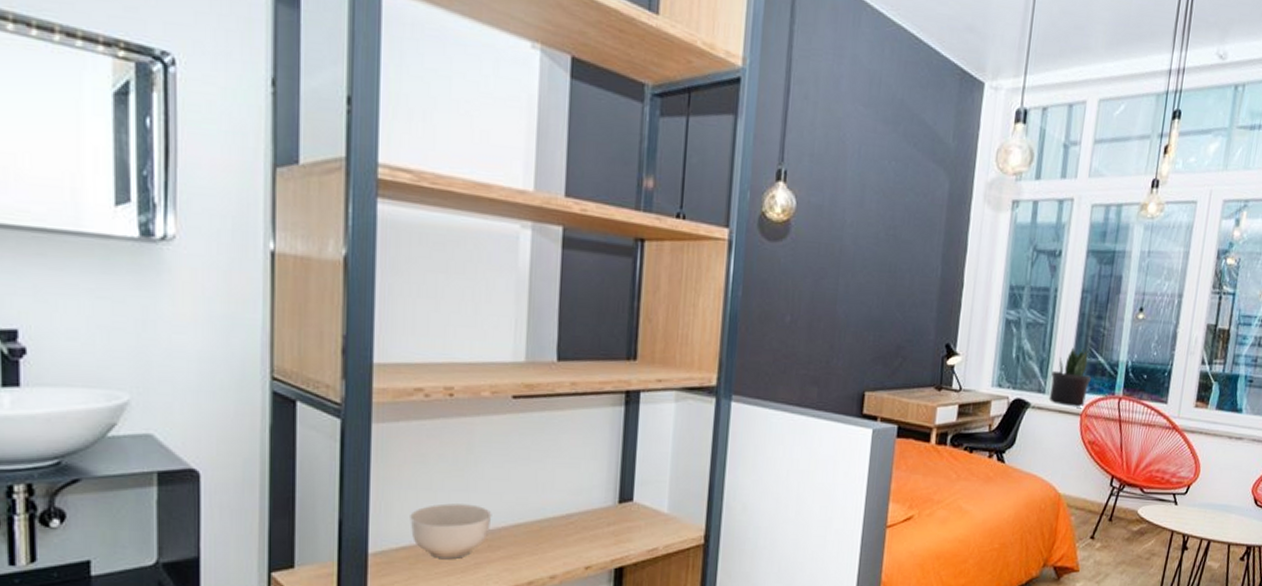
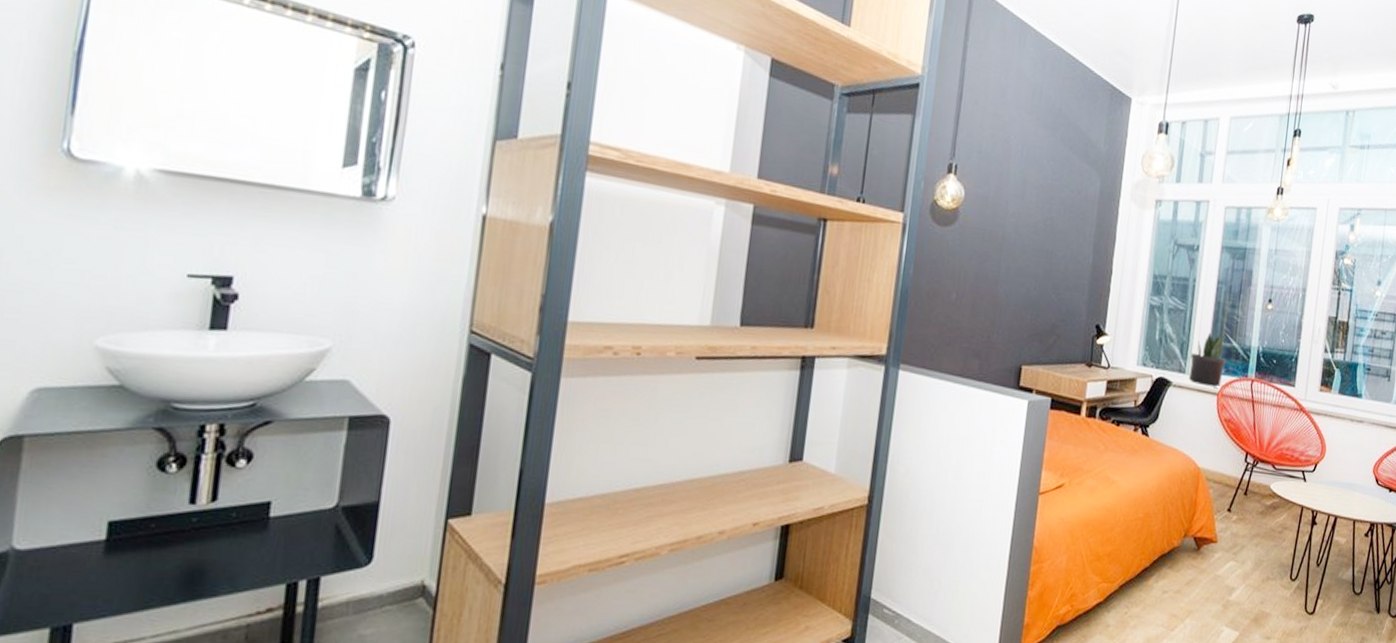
bowl: present [410,503,492,559] -> none [588,457,668,511]

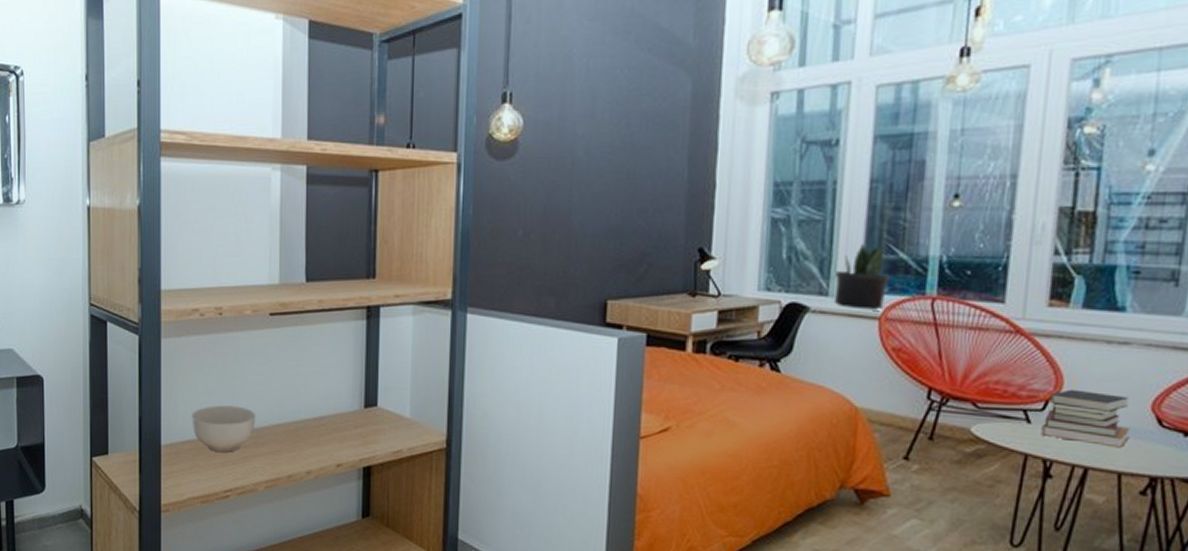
bowl: none [588,457,668,511] -> present [191,405,256,452]
books: none [1311,455,1362,501] -> present [1041,389,1131,448]

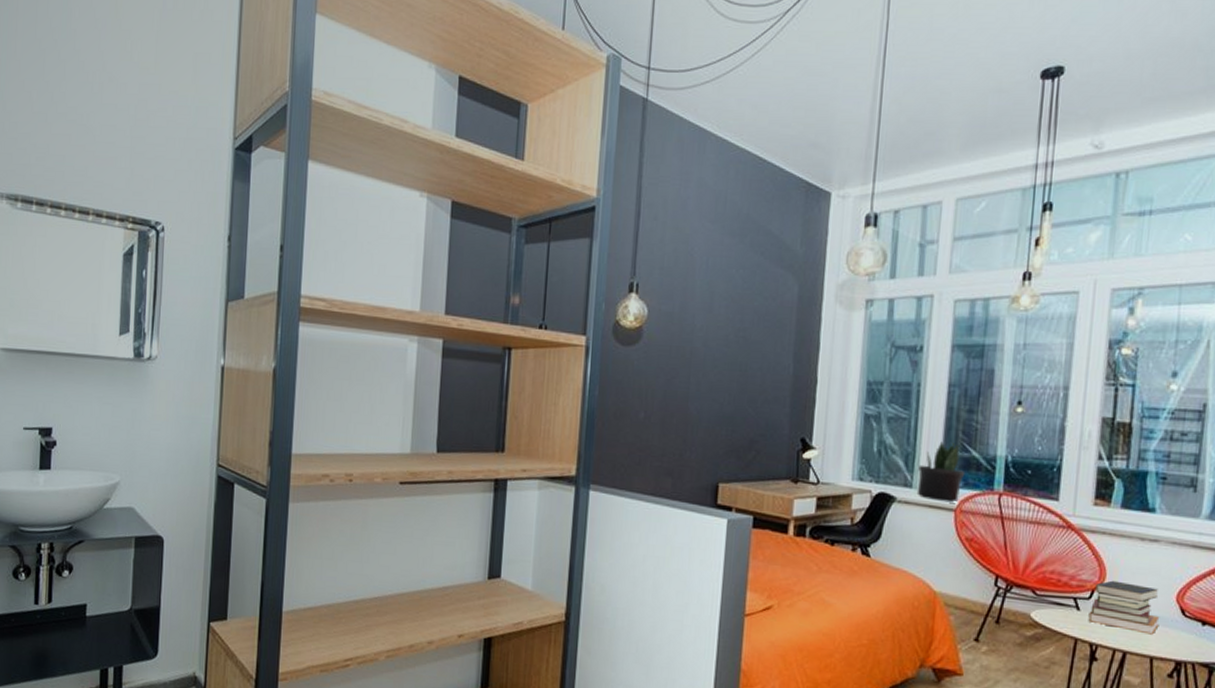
bowl: present [191,405,256,452] -> none [315,572,381,620]

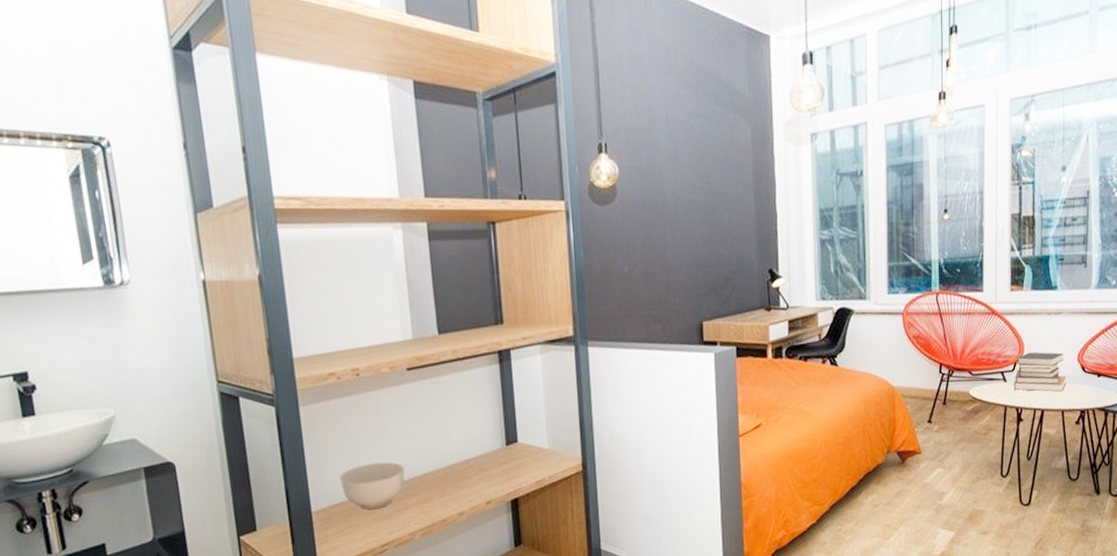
bowl: none [315,572,381,620] -> present [339,462,405,510]
planter: present [916,441,966,503] -> none [870,254,908,308]

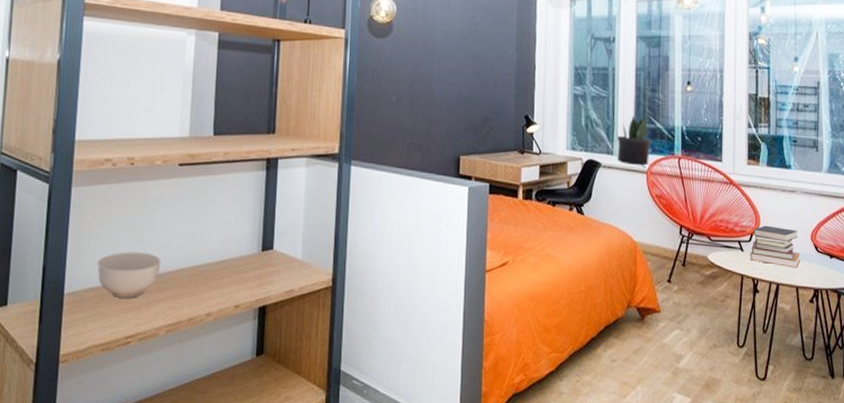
planter: none [870,254,908,308] -> present [617,116,653,166]

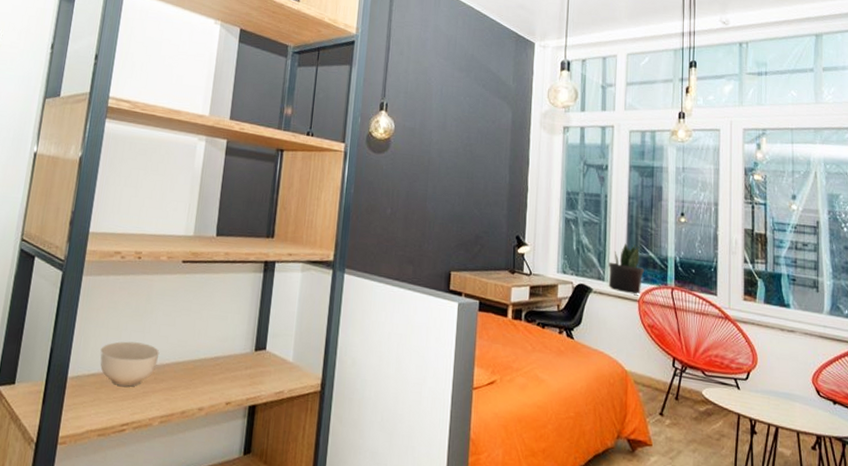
books: present [750,225,801,268] -> none [747,364,801,412]

